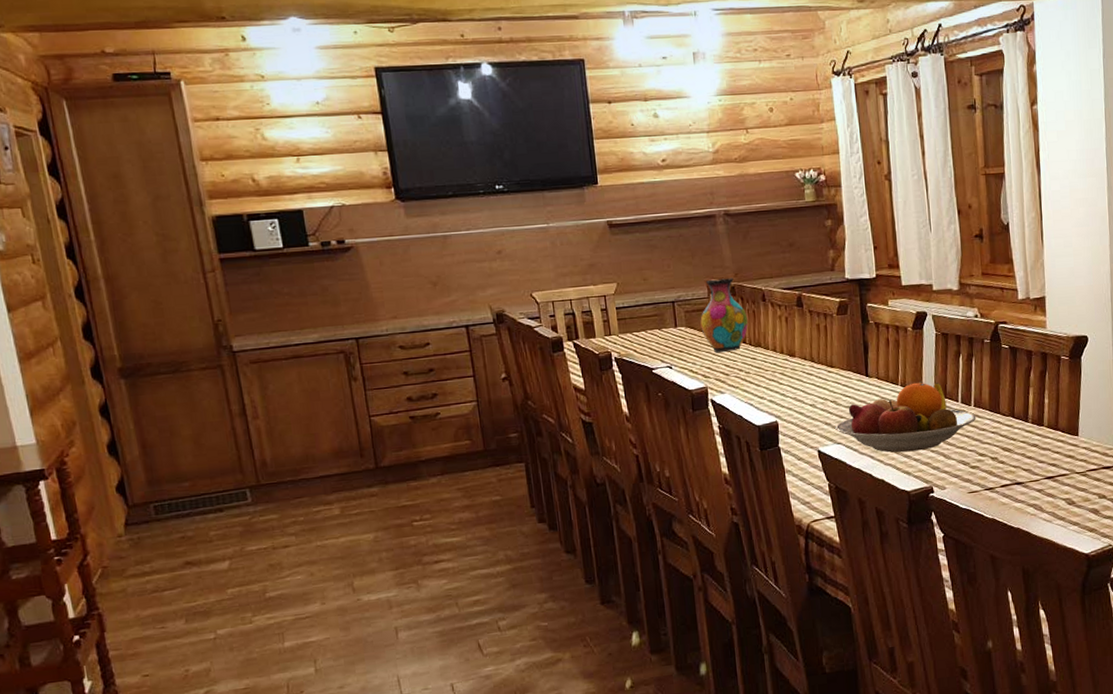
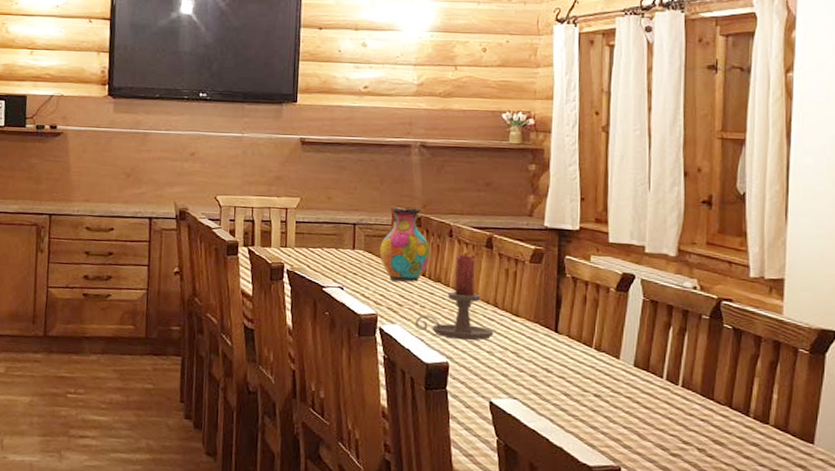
candle holder: none [742,316,814,399] -> present [414,254,494,341]
fruit bowl: present [835,381,976,453] -> none [513,347,683,425]

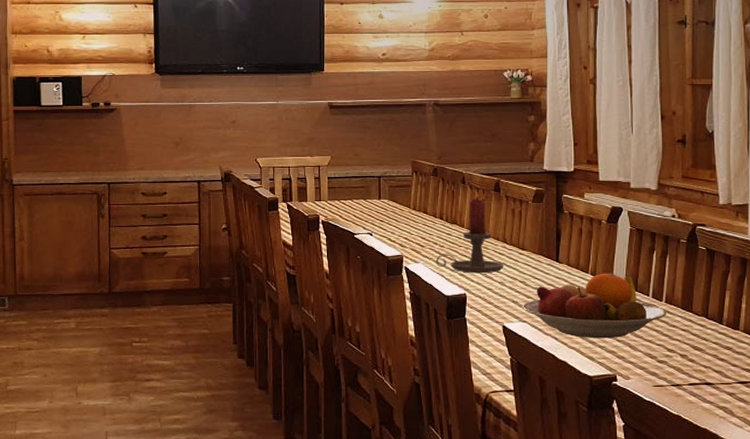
vase: present [379,207,431,283] -> none [402,160,447,225]
fruit bowl: none [513,347,683,425] -> present [522,272,667,339]

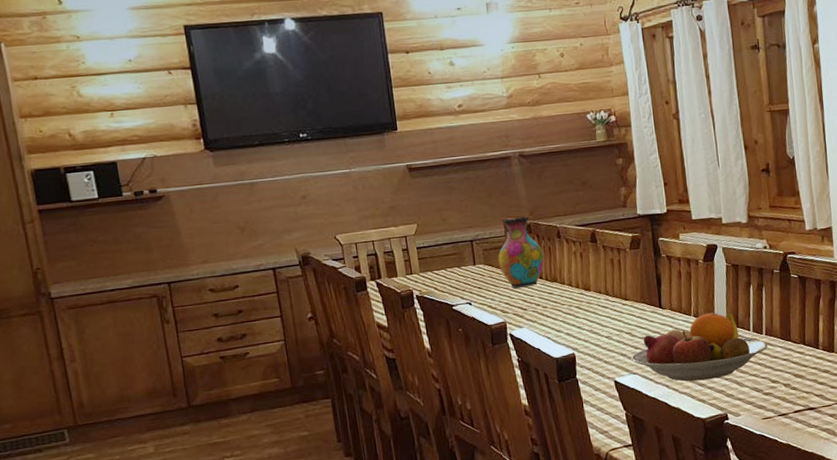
vase: none [402,160,447,225] -> present [498,216,545,288]
candle holder: present [435,199,504,274] -> none [540,252,609,332]

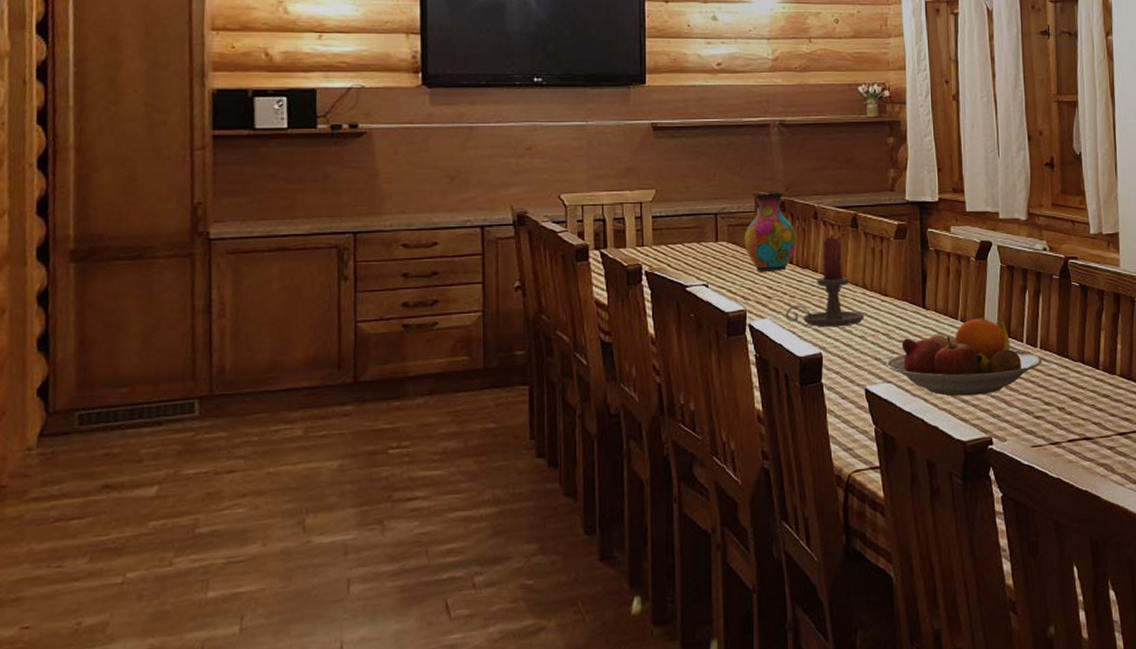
candle holder: none [540,252,609,332] -> present [785,237,865,328]

